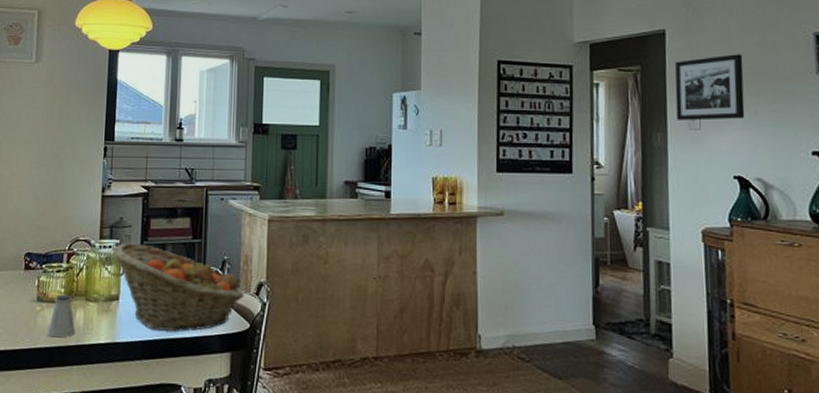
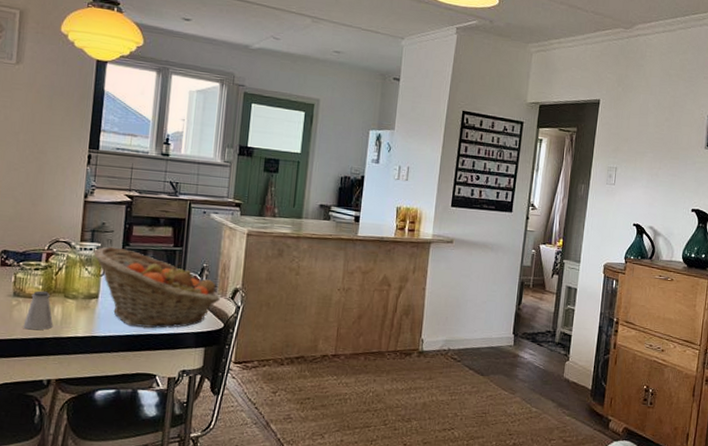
picture frame: present [675,54,745,121] -> none [598,126,655,179]

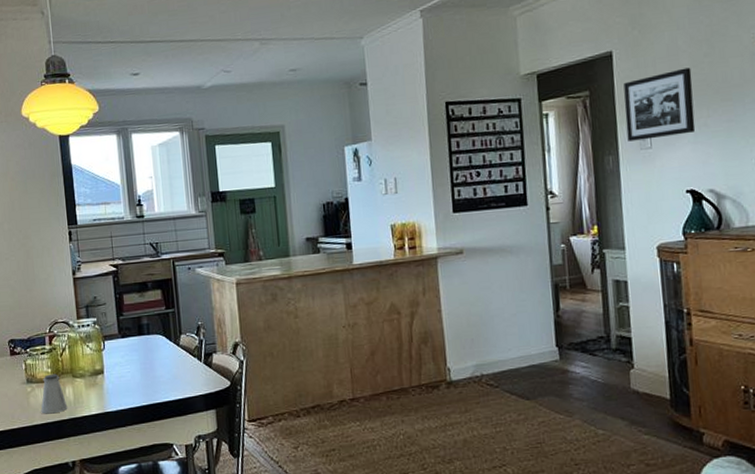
fruit basket: present [93,246,220,329] -> none [91,319,221,397]
picture frame: none [598,126,655,179] -> present [623,67,696,142]

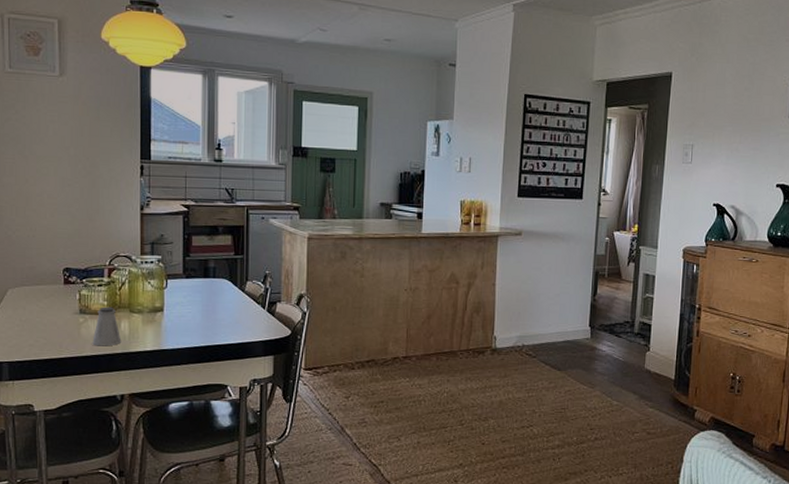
picture frame: present [623,67,696,142] -> none [673,97,733,155]

